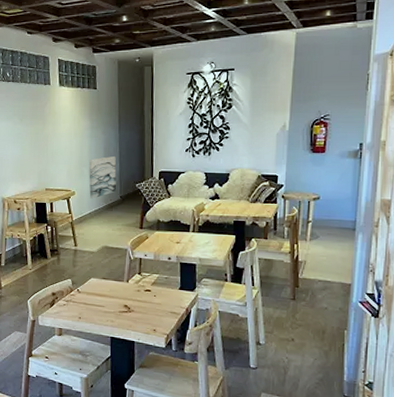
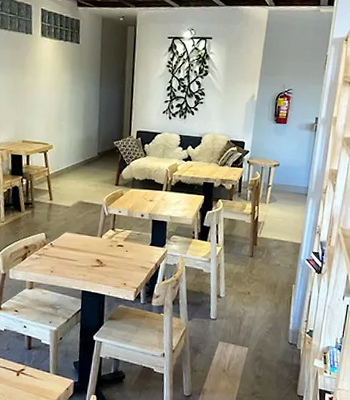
wall art: present [89,156,117,199] -> none [67,112,96,154]

